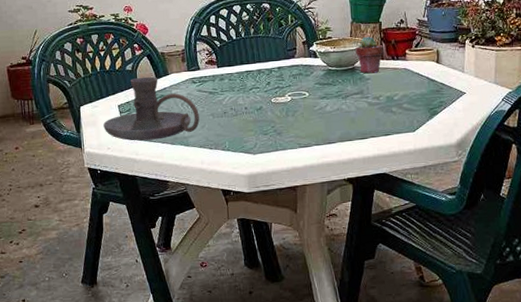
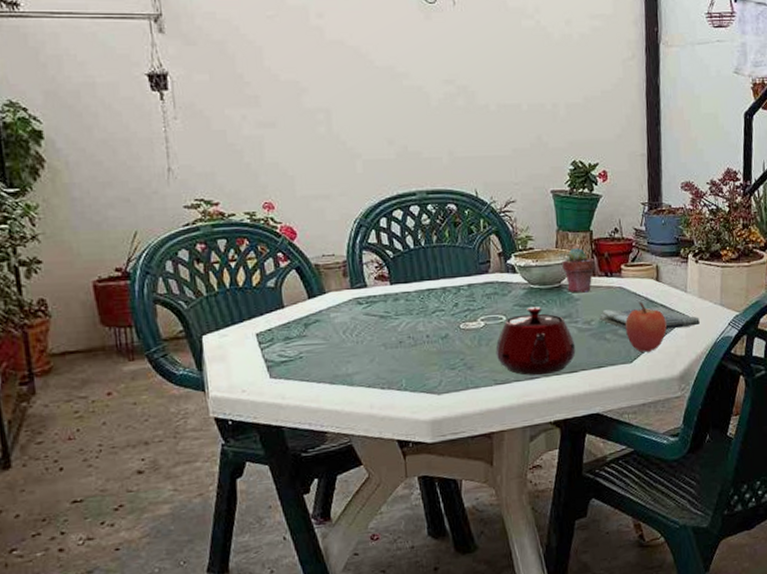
candle holder: present [103,76,200,141] -> none [235,295,367,381]
teapot: none [300,85,367,141] -> present [495,306,576,376]
dish towel: none [387,84,476,104] -> present [599,306,700,330]
apple: none [409,81,446,124] -> present [625,302,667,353]

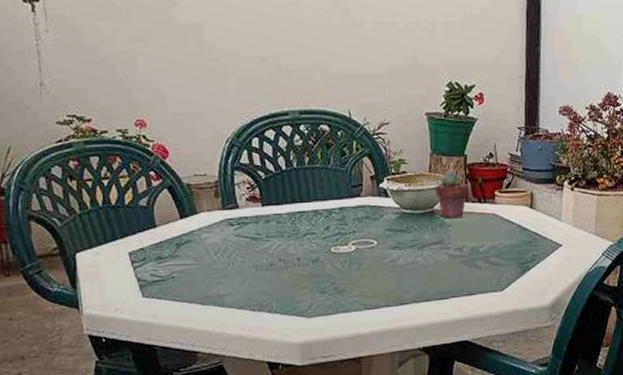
teapot: present [495,306,576,376] -> none [366,232,447,302]
dish towel: present [599,306,700,330] -> none [471,234,573,258]
apple: present [625,302,667,353] -> none [497,230,539,282]

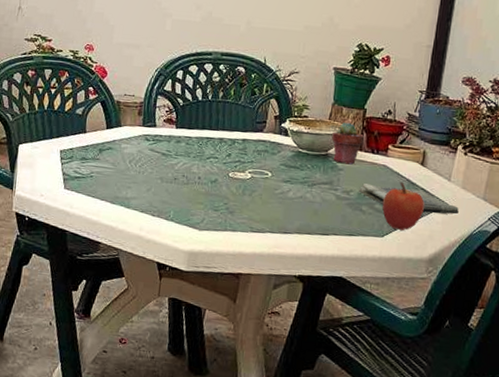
dish towel: none [471,234,573,258] -> present [359,183,459,215]
apple: none [497,230,539,282] -> present [382,182,425,231]

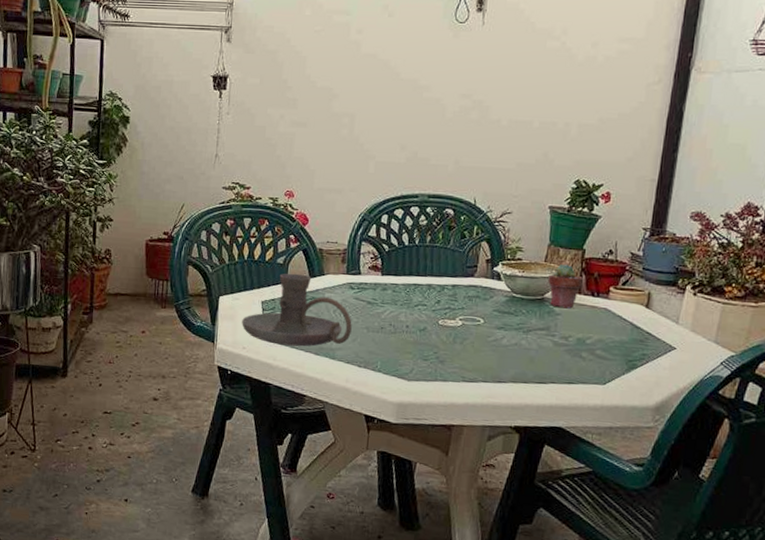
candle holder: none [40,124,147,196] -> present [242,273,352,347]
dish towel: present [359,183,459,215] -> none [578,328,688,359]
apple: present [382,182,425,231] -> none [603,326,650,378]

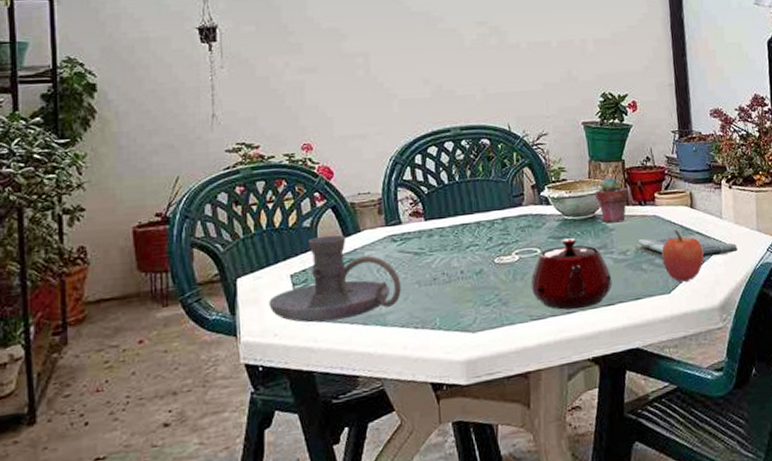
teapot: none [468,314,549,381] -> present [530,238,613,310]
dish towel: none [578,328,688,359] -> present [635,234,738,259]
apple: none [603,326,650,378] -> present [661,230,704,283]

